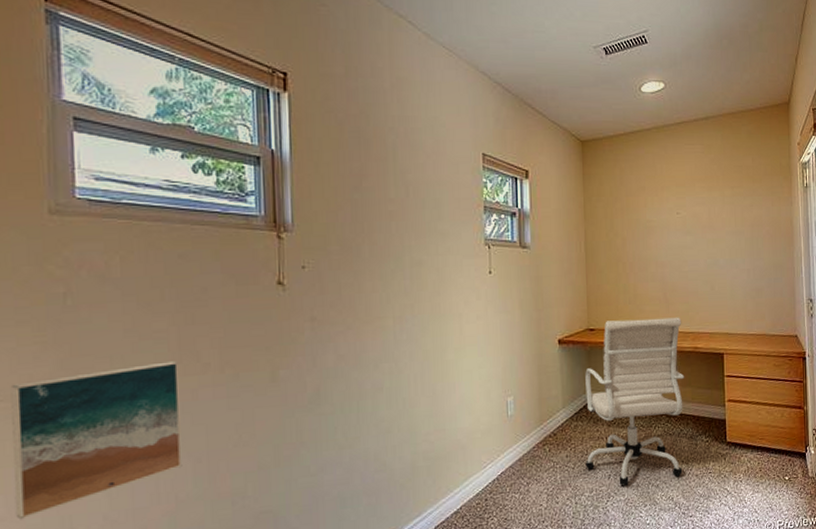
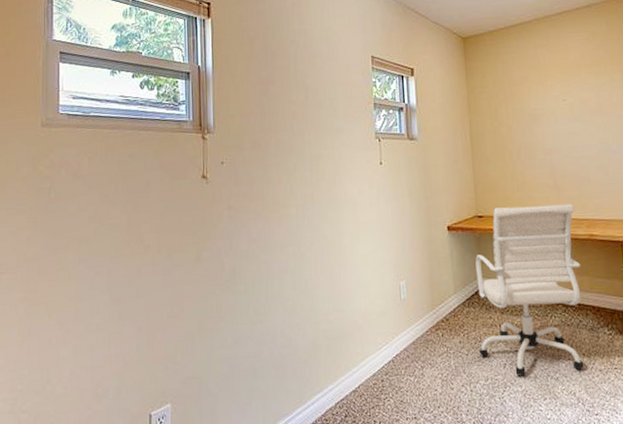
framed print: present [10,361,182,520] -> none [11,243,128,370]

